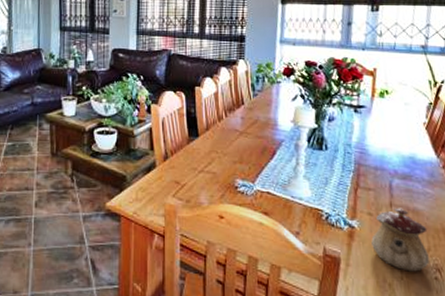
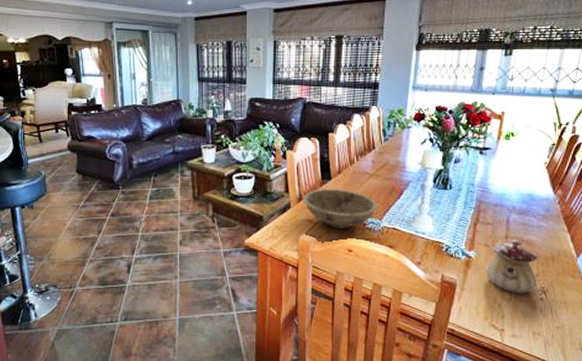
bowl: none [169,147,250,192] -> present [303,189,378,228]

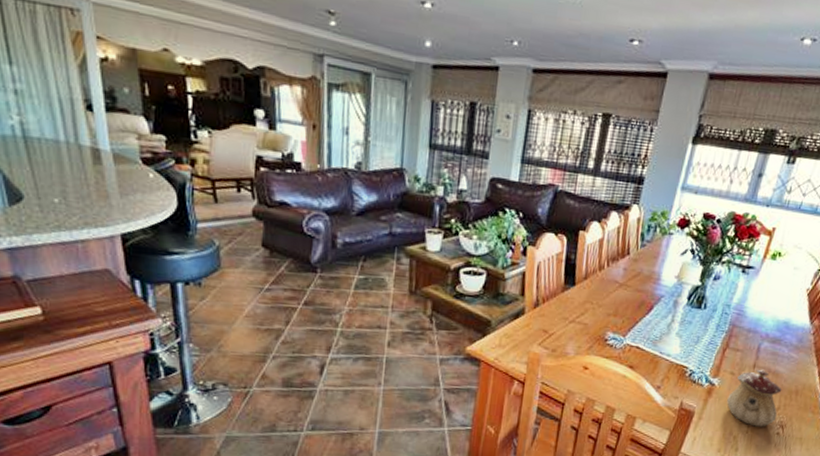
bowl: present [303,189,378,228] -> none [540,295,624,343]

